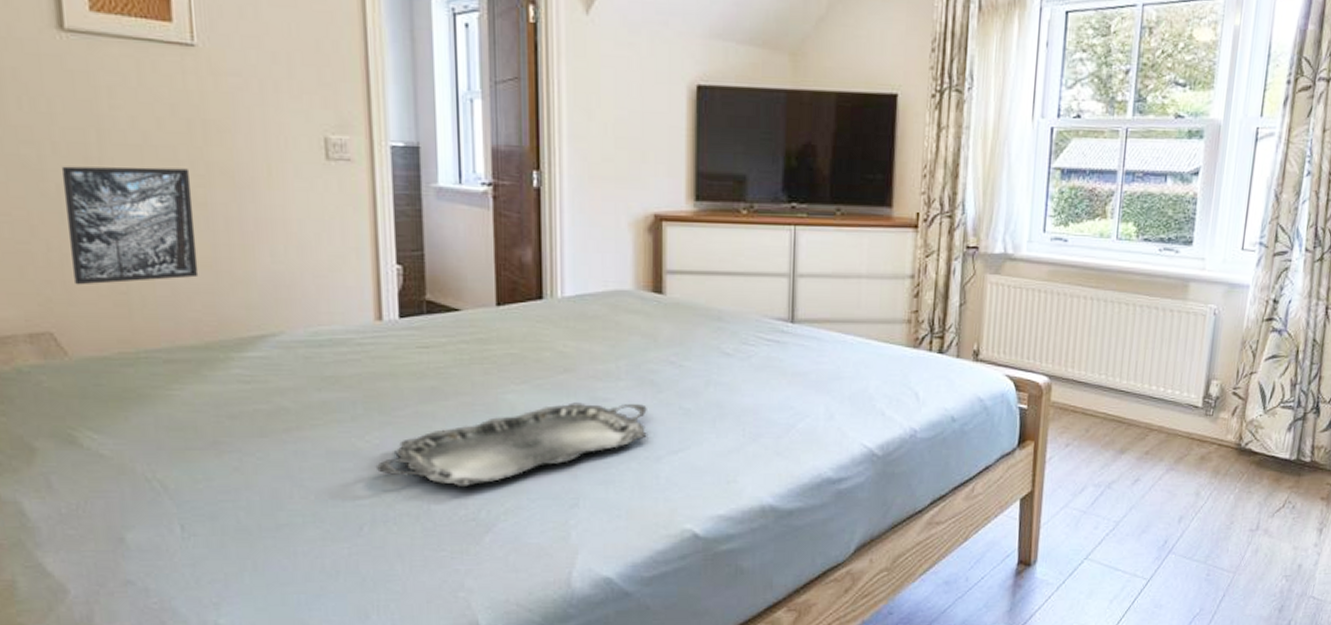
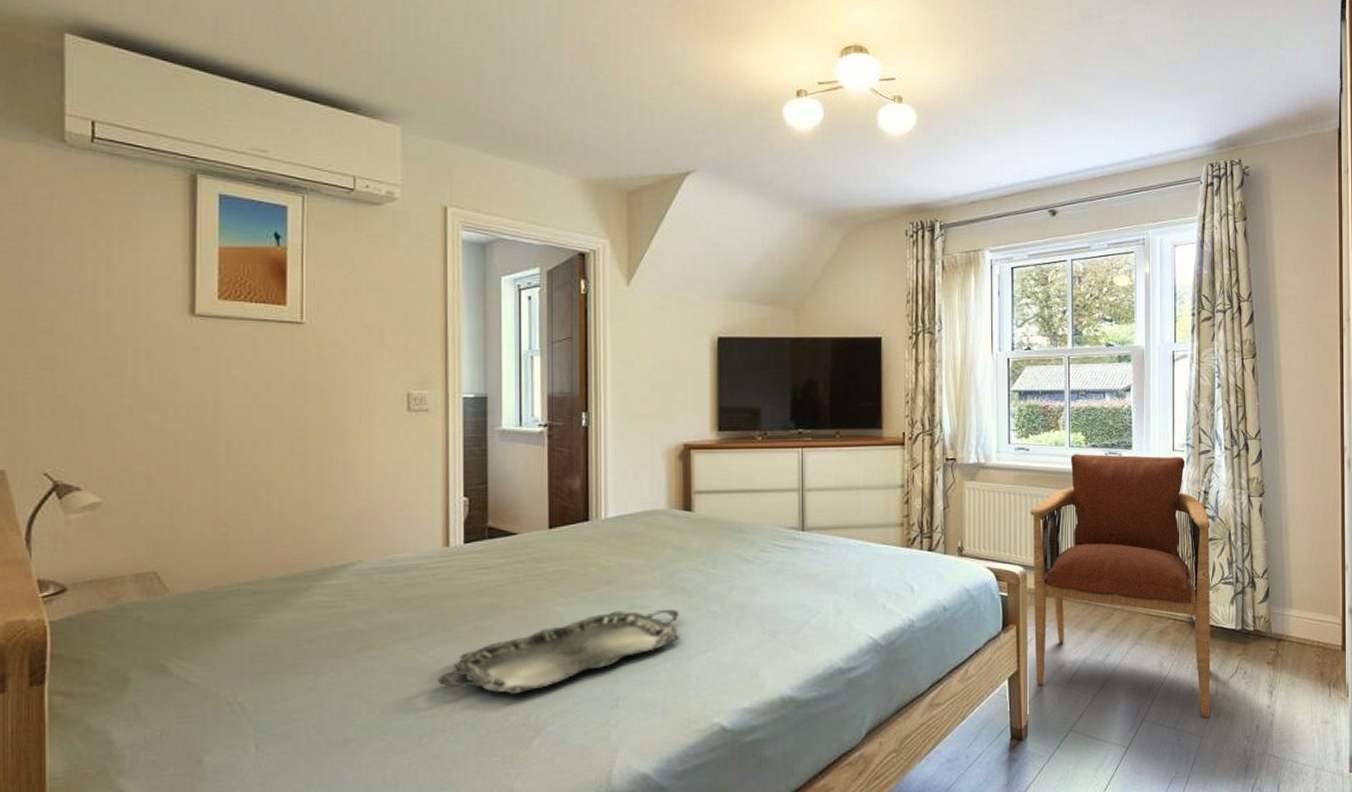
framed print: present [61,166,199,285] -> none [180,424,291,529]
armchair: none [1051,248,1276,553] -> present [1030,454,1211,718]

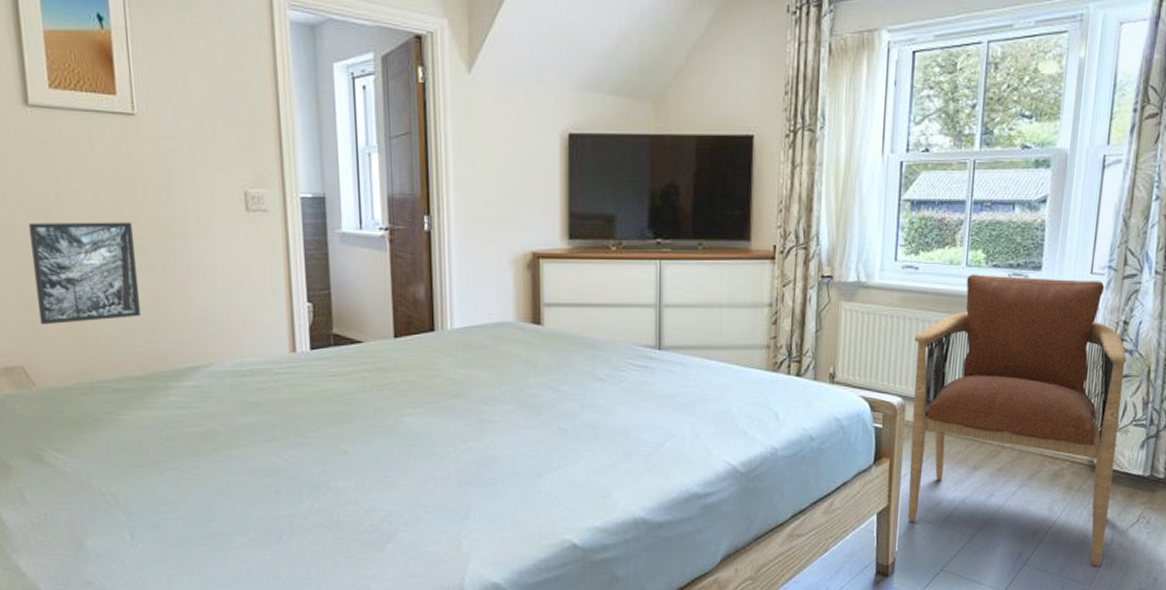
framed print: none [180,424,291,529] -> present [28,222,142,325]
serving tray: present [437,610,681,695] -> none [292,424,531,501]

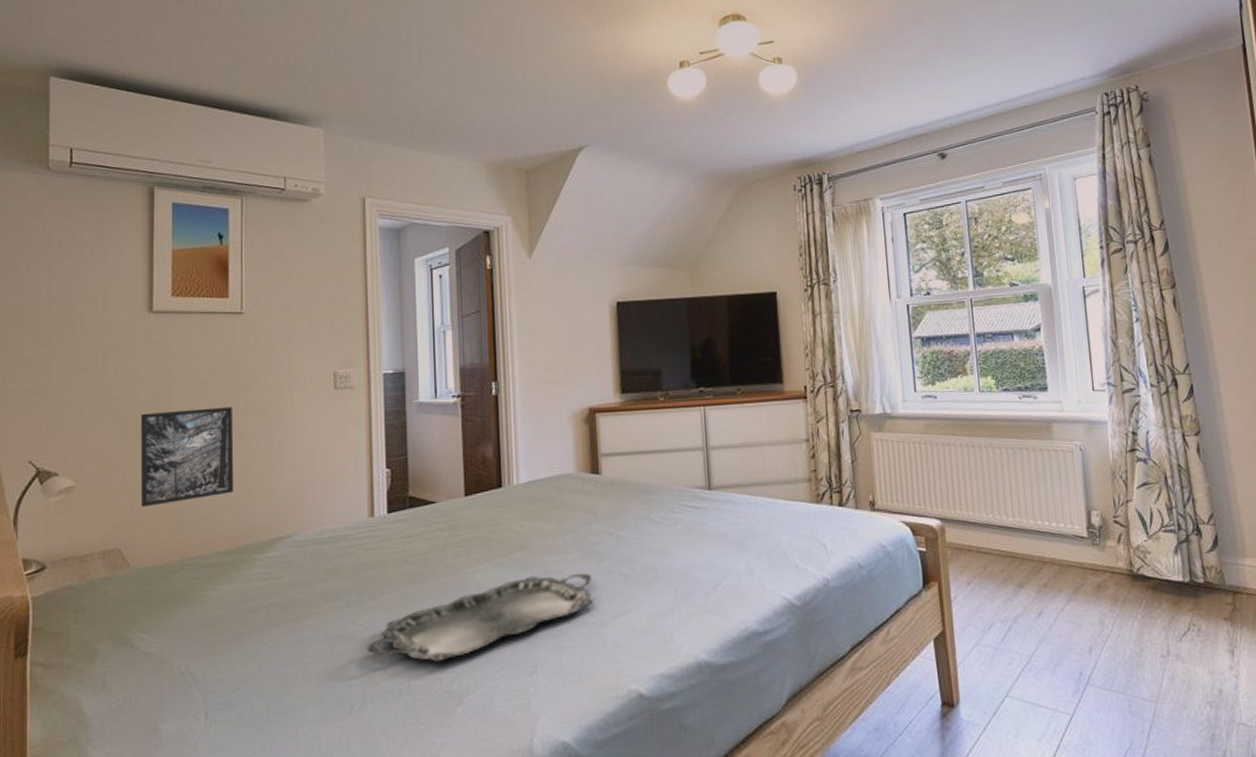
serving tray: none [292,424,531,501] -> present [366,573,594,663]
armchair: present [907,274,1127,566] -> none [943,397,1163,681]

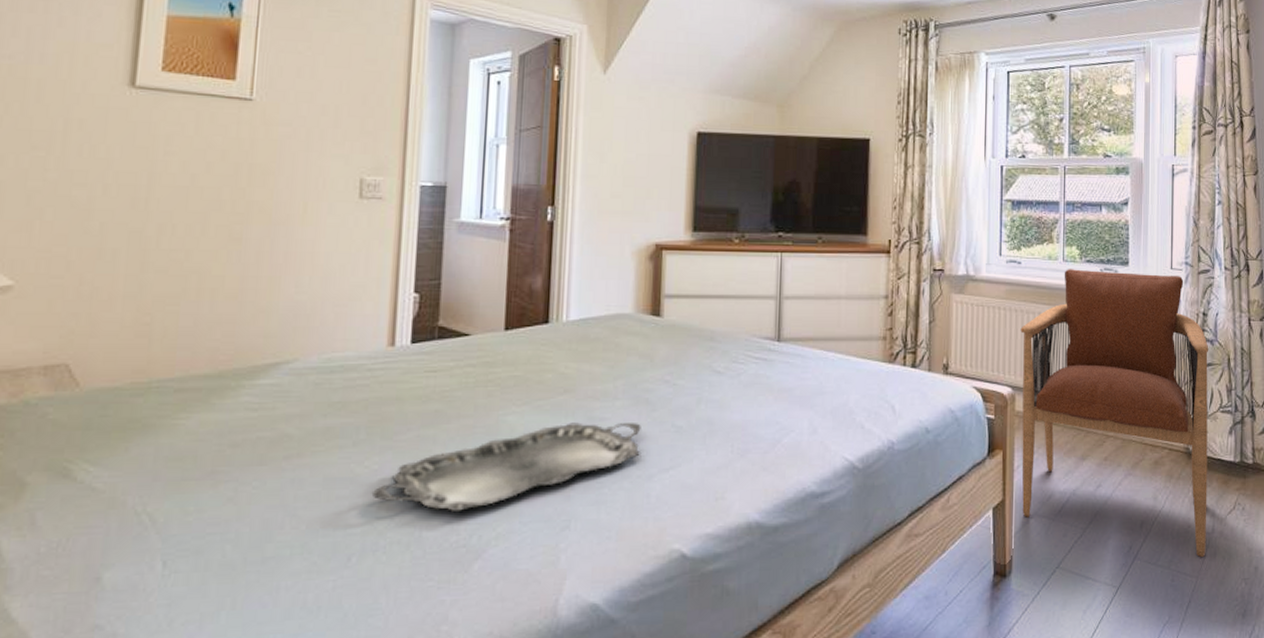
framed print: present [140,406,234,508] -> none [100,206,231,317]
armchair: none [943,397,1163,681] -> present [1020,269,1209,557]

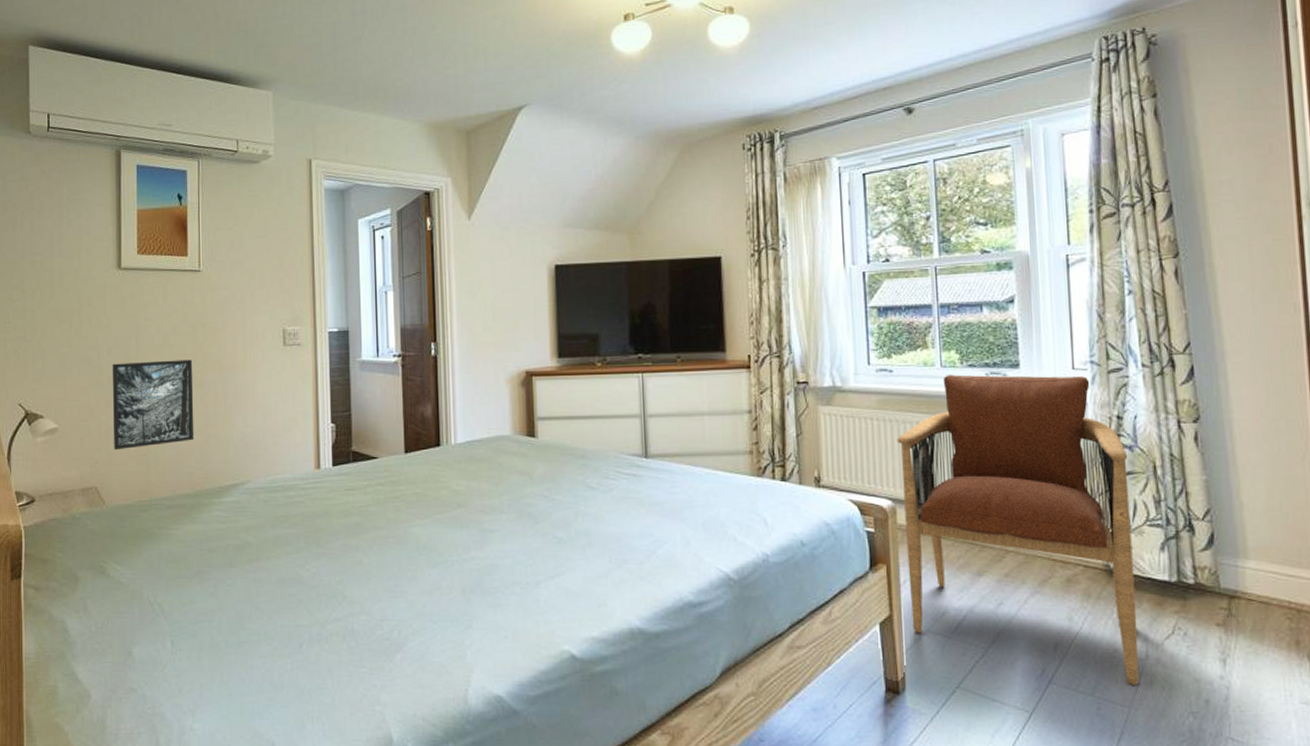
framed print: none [100,206,231,317] -> present [112,359,194,450]
serving tray: present [371,422,642,513] -> none [313,534,529,610]

